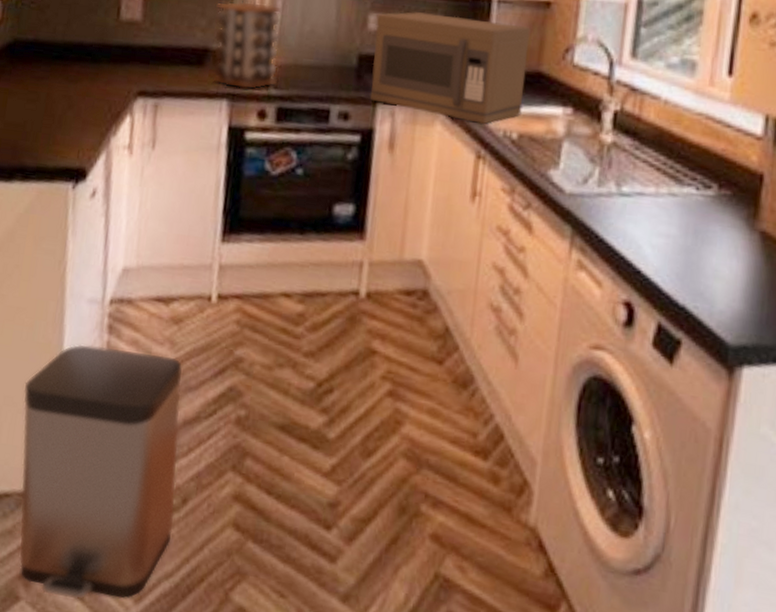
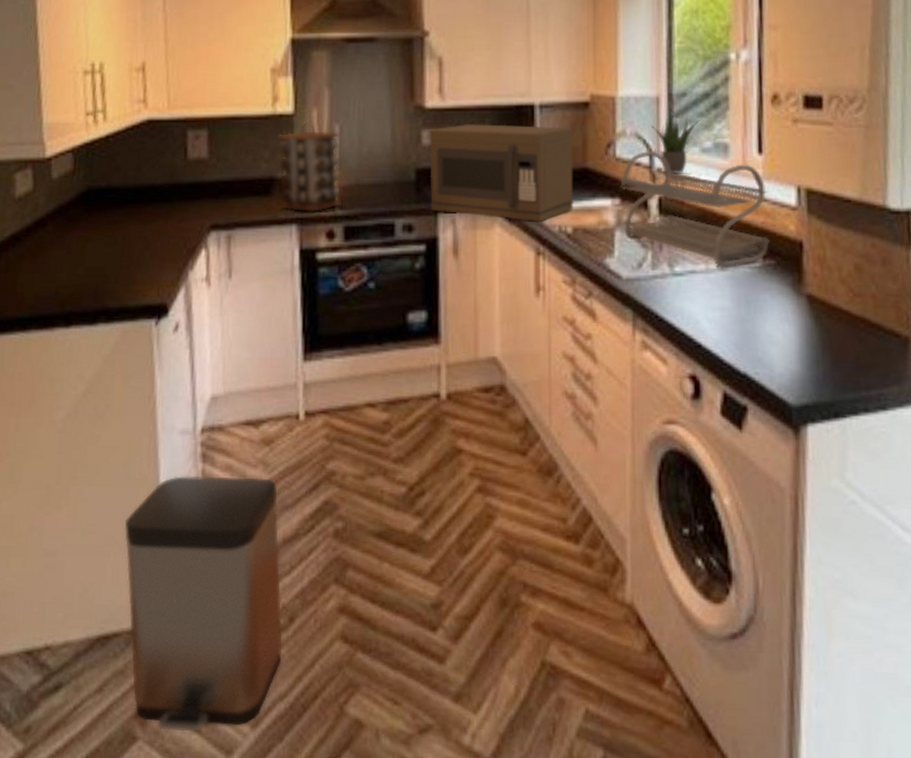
dish rack: none [573,60,732,193] -> present [620,151,770,268]
potted plant: none [615,17,672,89] -> present [651,109,702,174]

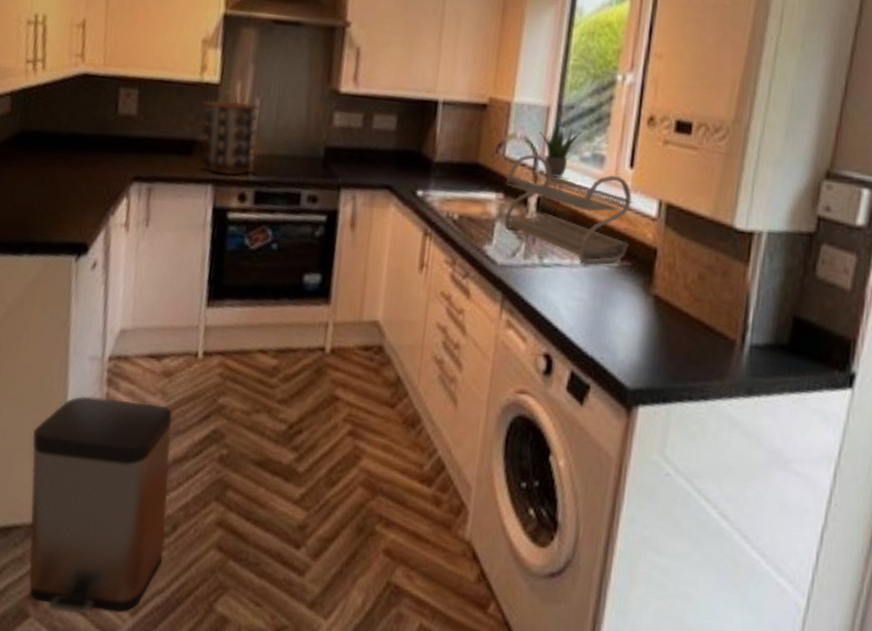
microwave: present [429,124,574,222] -> none [335,111,470,207]

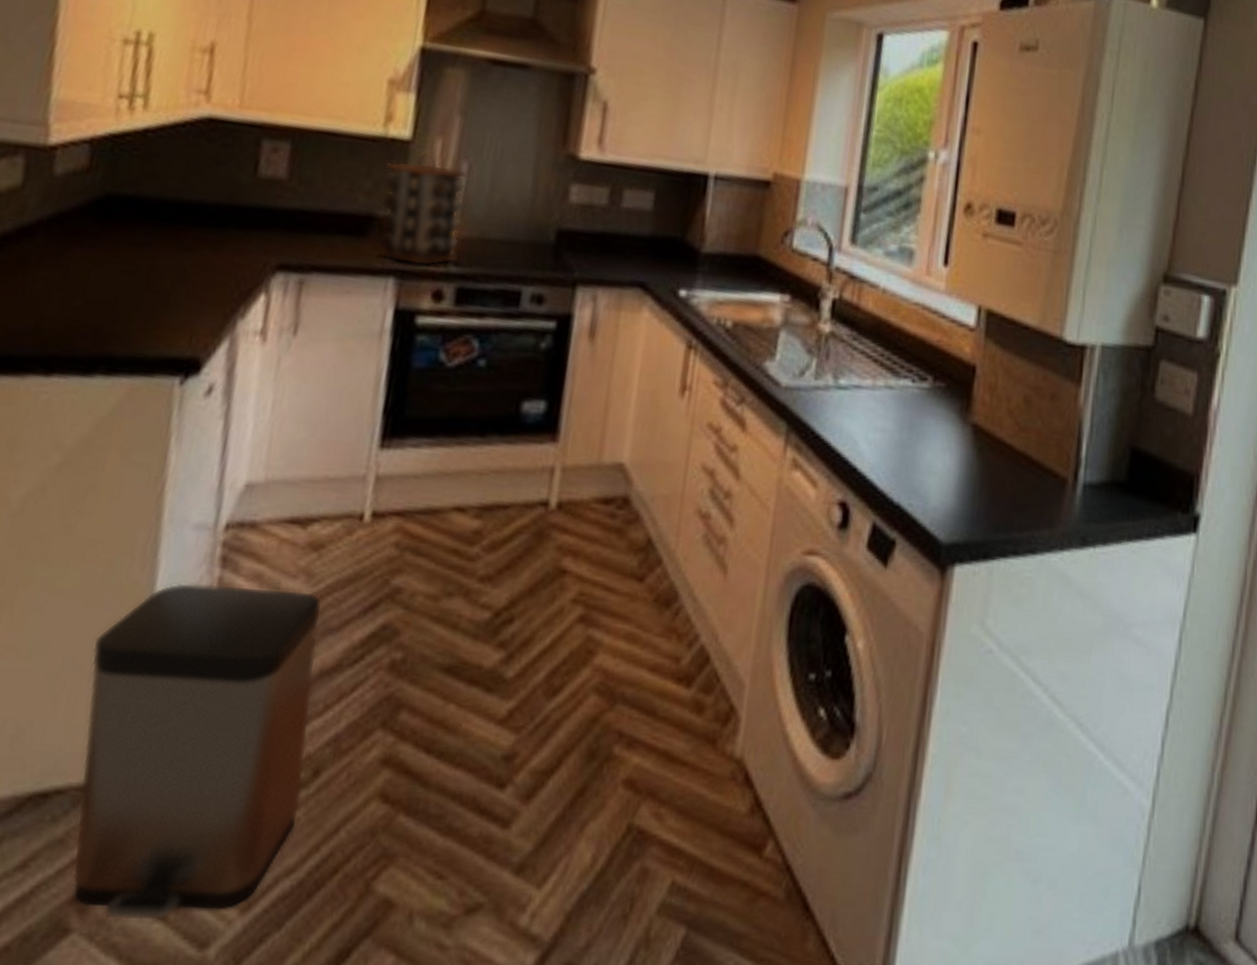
dish rack: present [504,154,632,265] -> none [790,246,947,386]
potted plant: present [539,118,585,178] -> none [835,202,891,277]

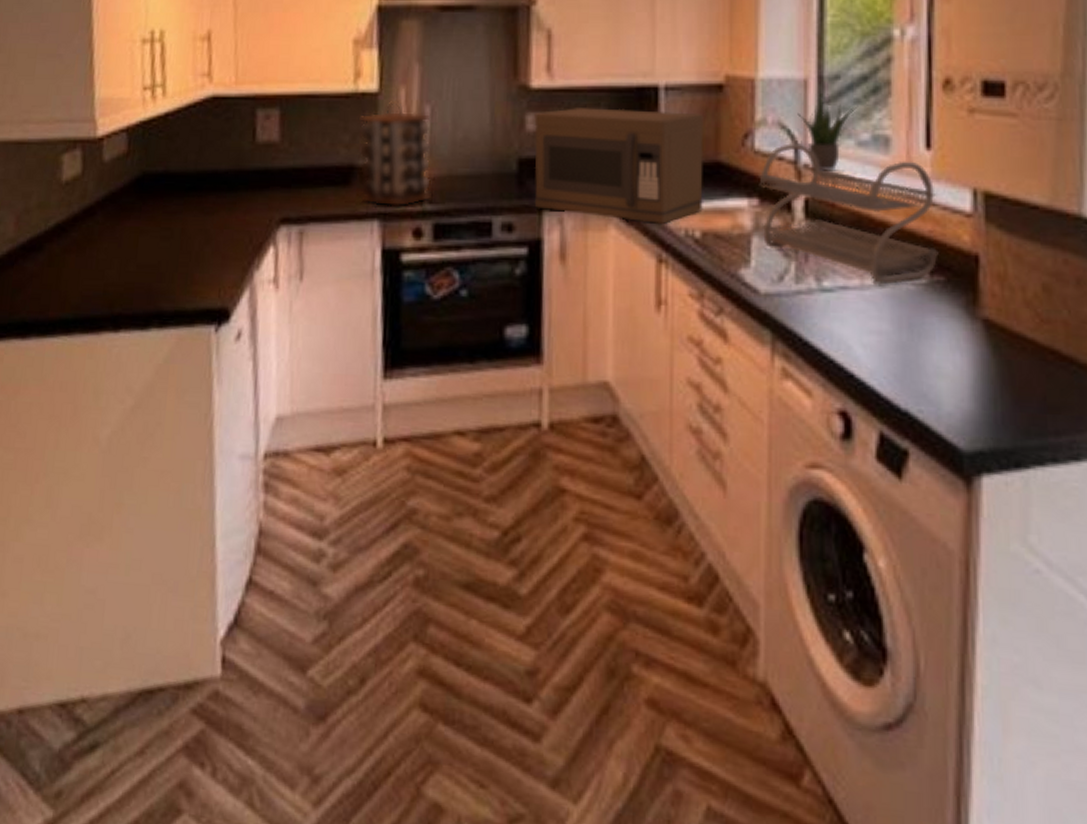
pedal bin: present [72,583,322,919] -> none [173,507,352,808]
microwave: none [569,184,749,311] -> present [534,108,704,224]
dish rack: none [790,246,947,386] -> present [759,143,939,284]
potted plant: none [835,202,891,277] -> present [797,93,858,171]

